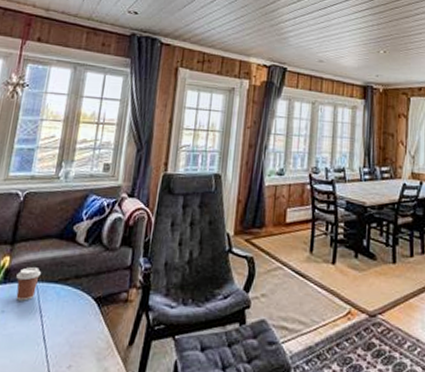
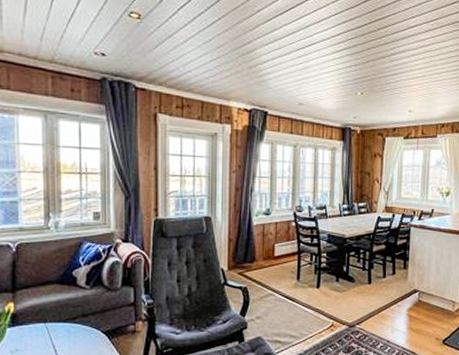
coffee cup: present [16,267,42,301] -> none [24,311,49,340]

